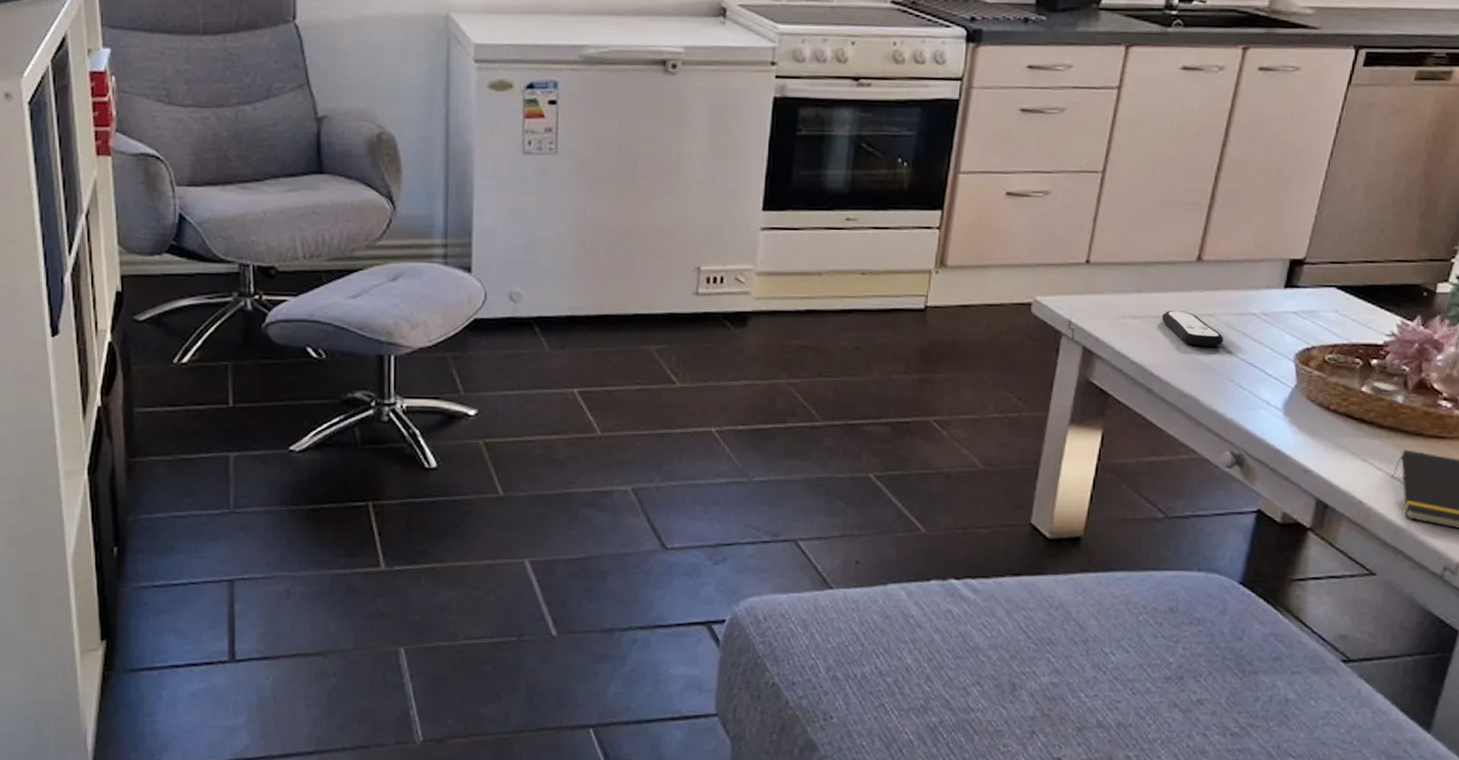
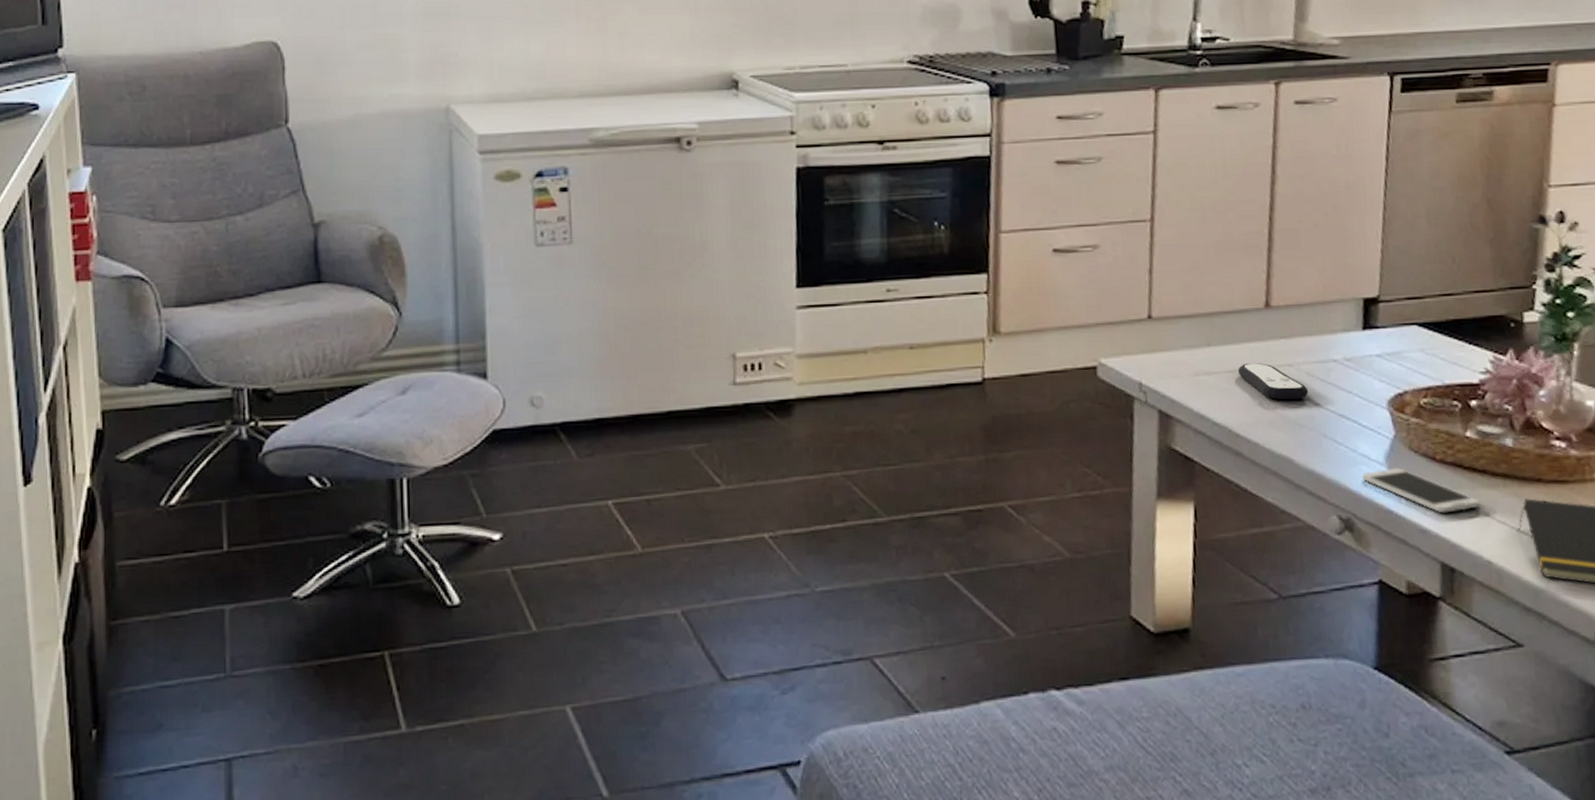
smartphone: none [1258,414,1363,457] -> present [1361,468,1480,513]

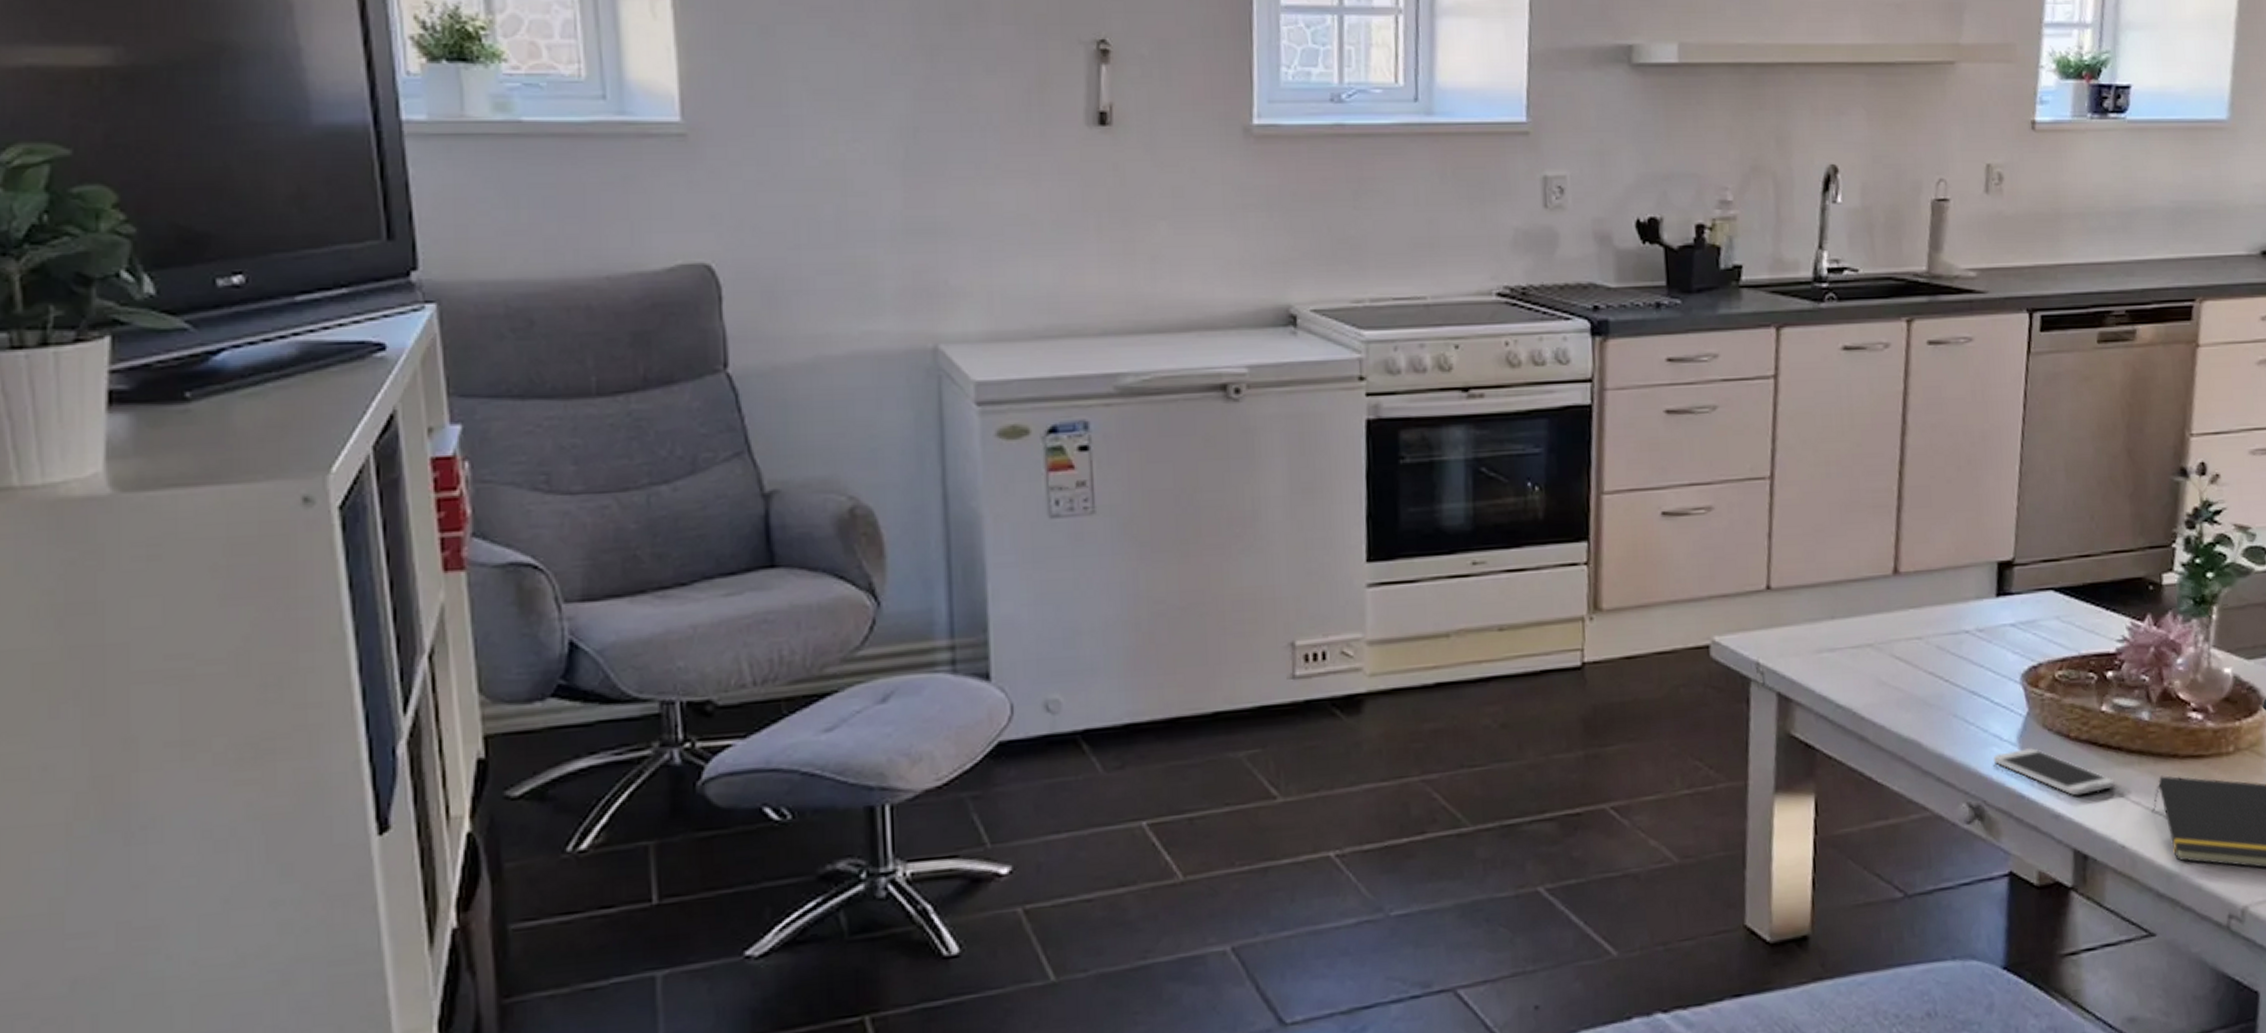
remote control: present [1237,363,1309,400] -> none [1863,636,1939,677]

